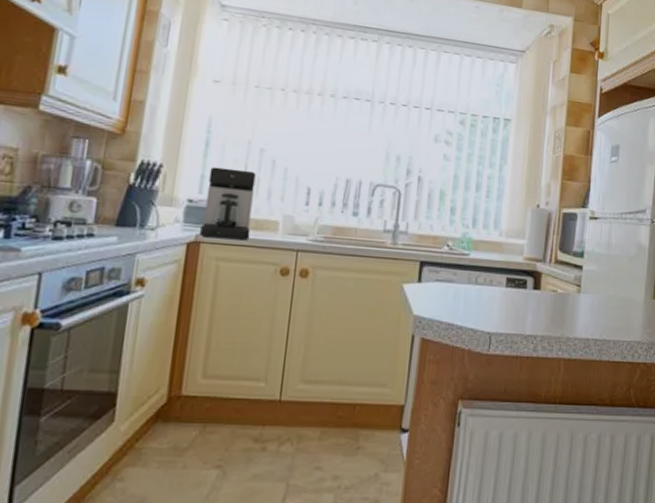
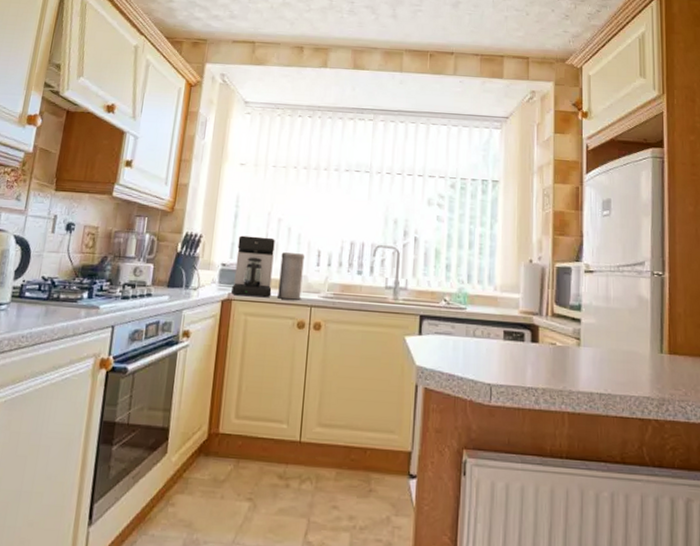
canister: none [256,188,291,244] -> present [276,252,304,300]

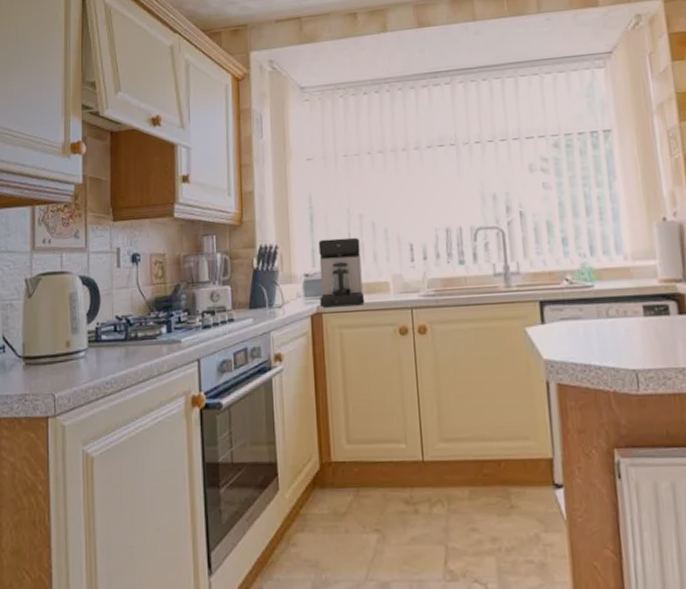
canister: present [276,252,304,300] -> none [369,250,399,305]

